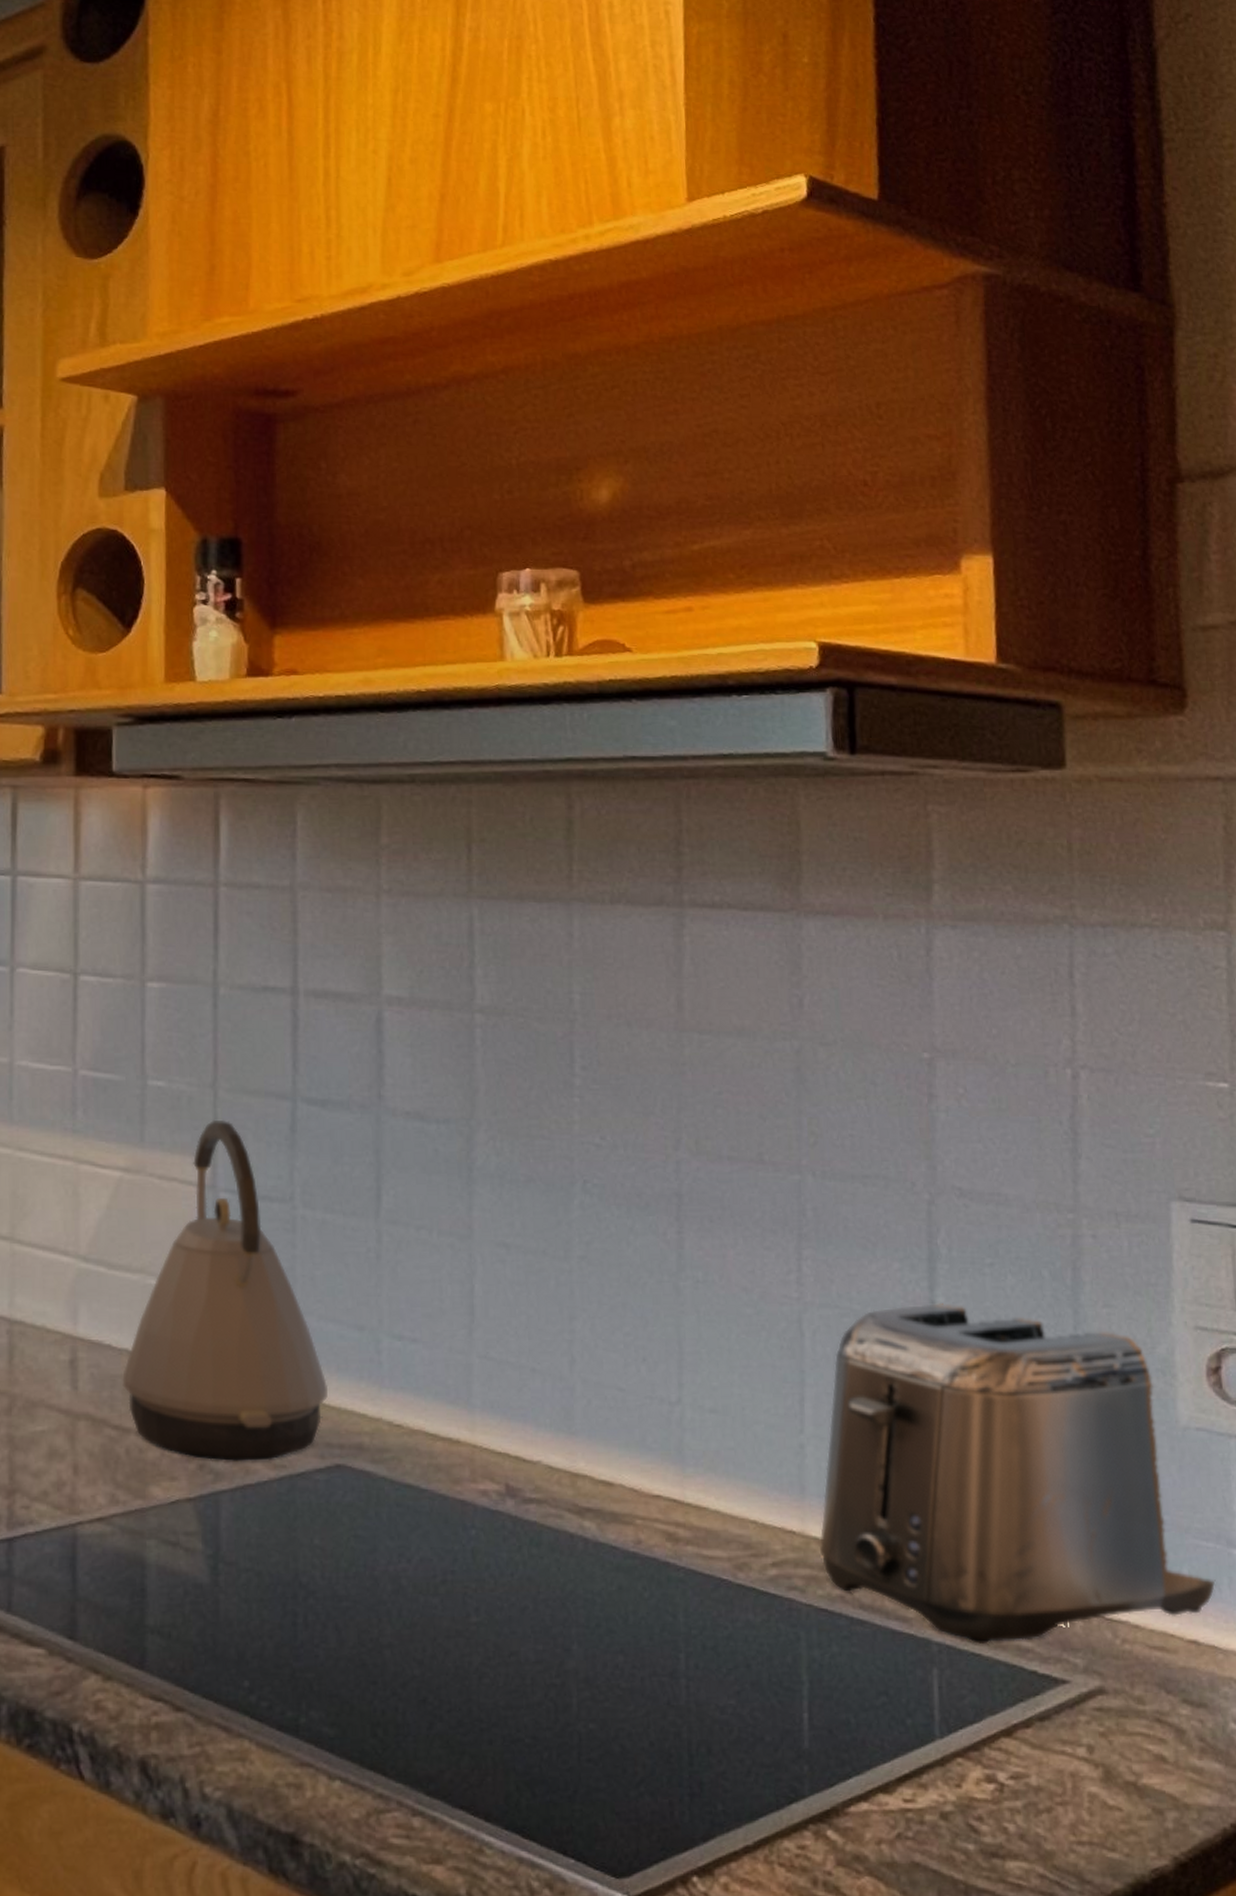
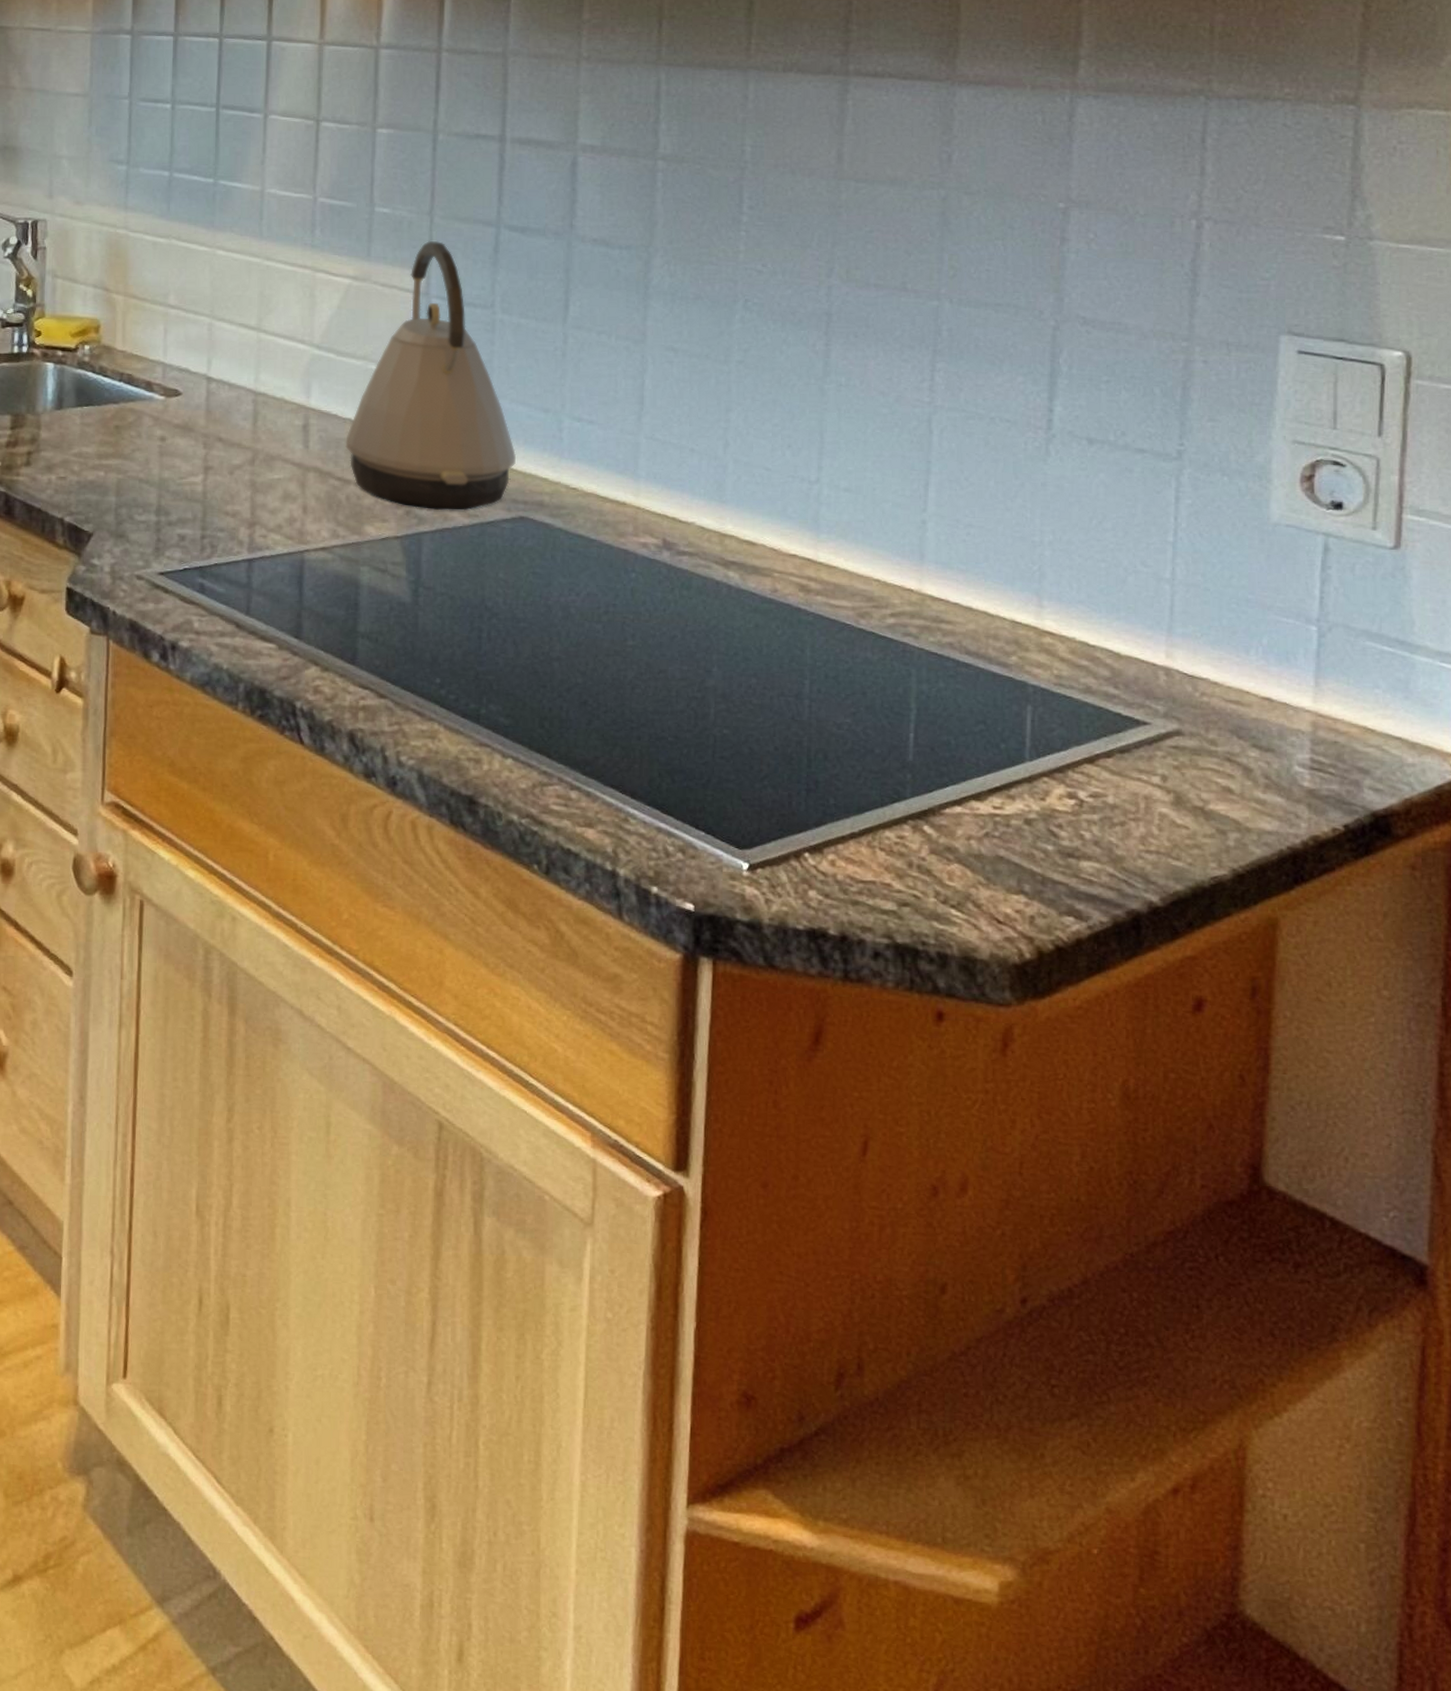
toaster: present [819,1303,1216,1645] -> none [933,411,1292,690]

